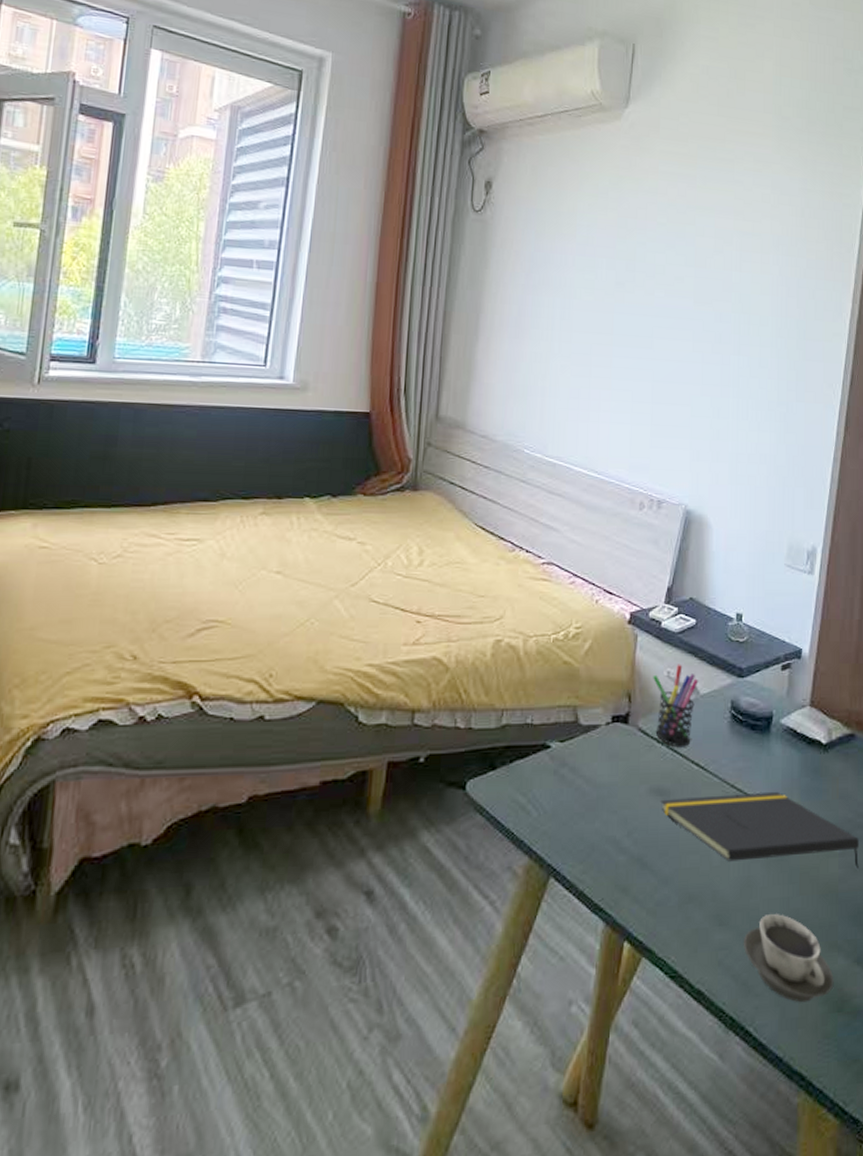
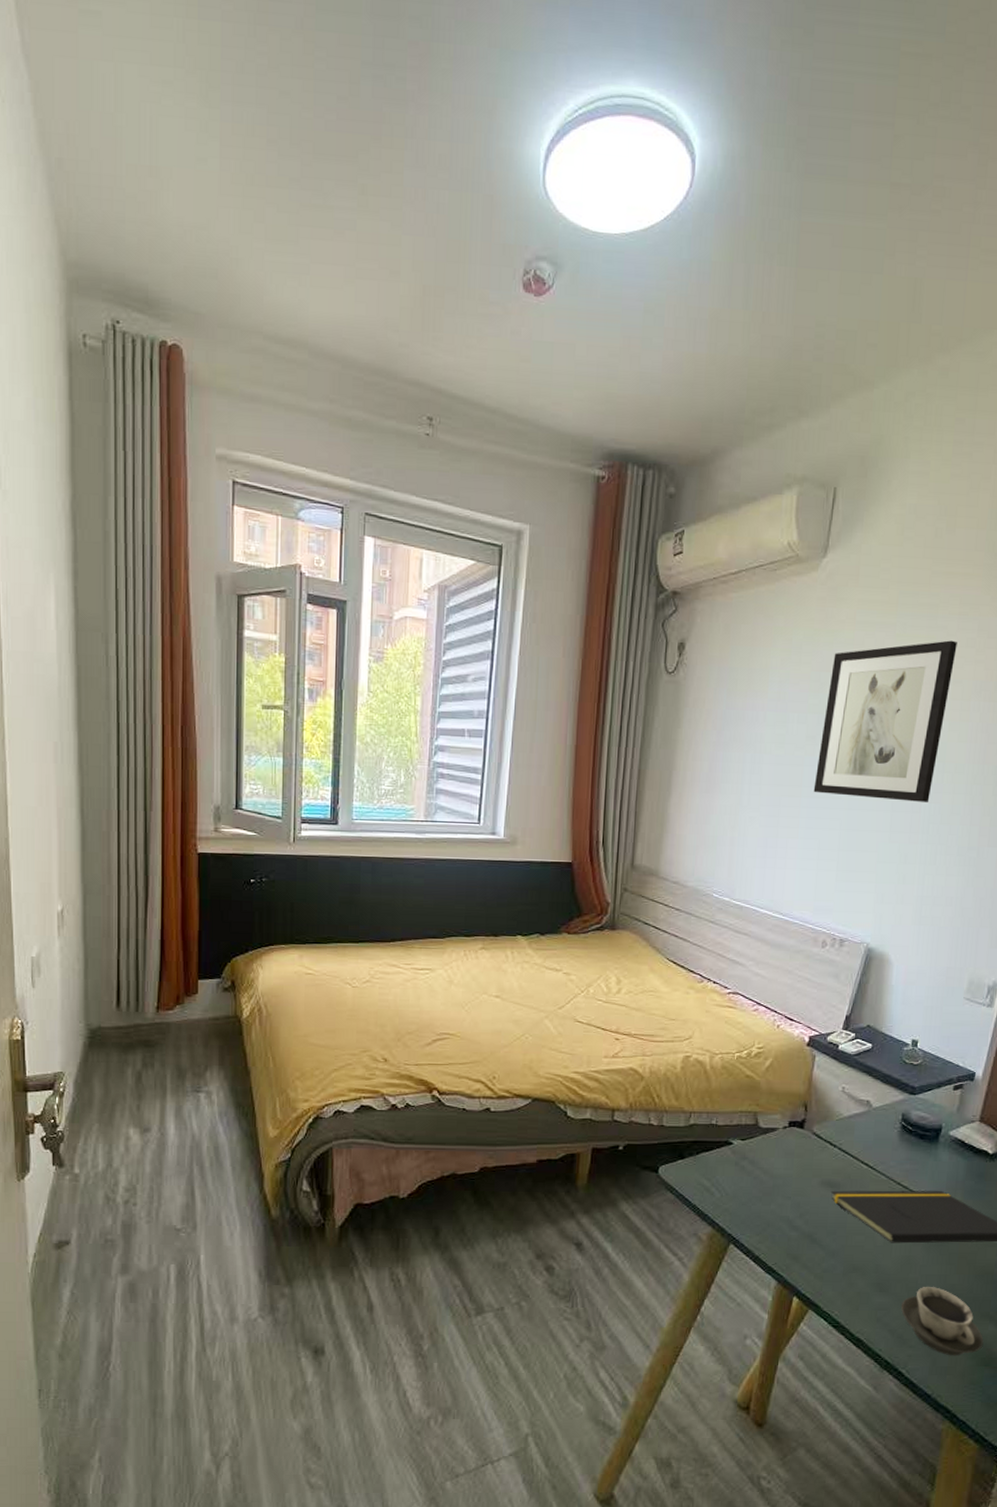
wall art: none [624,194,754,354] -> present [813,640,957,802]
pen holder: present [653,664,699,748] -> none [828,1081,872,1150]

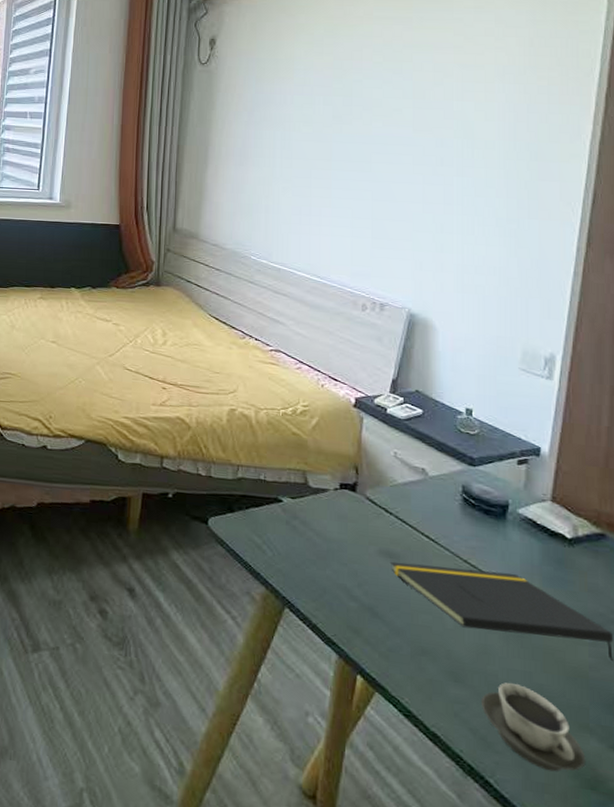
wall art: present [813,640,957,802] -> none [343,30,475,176]

